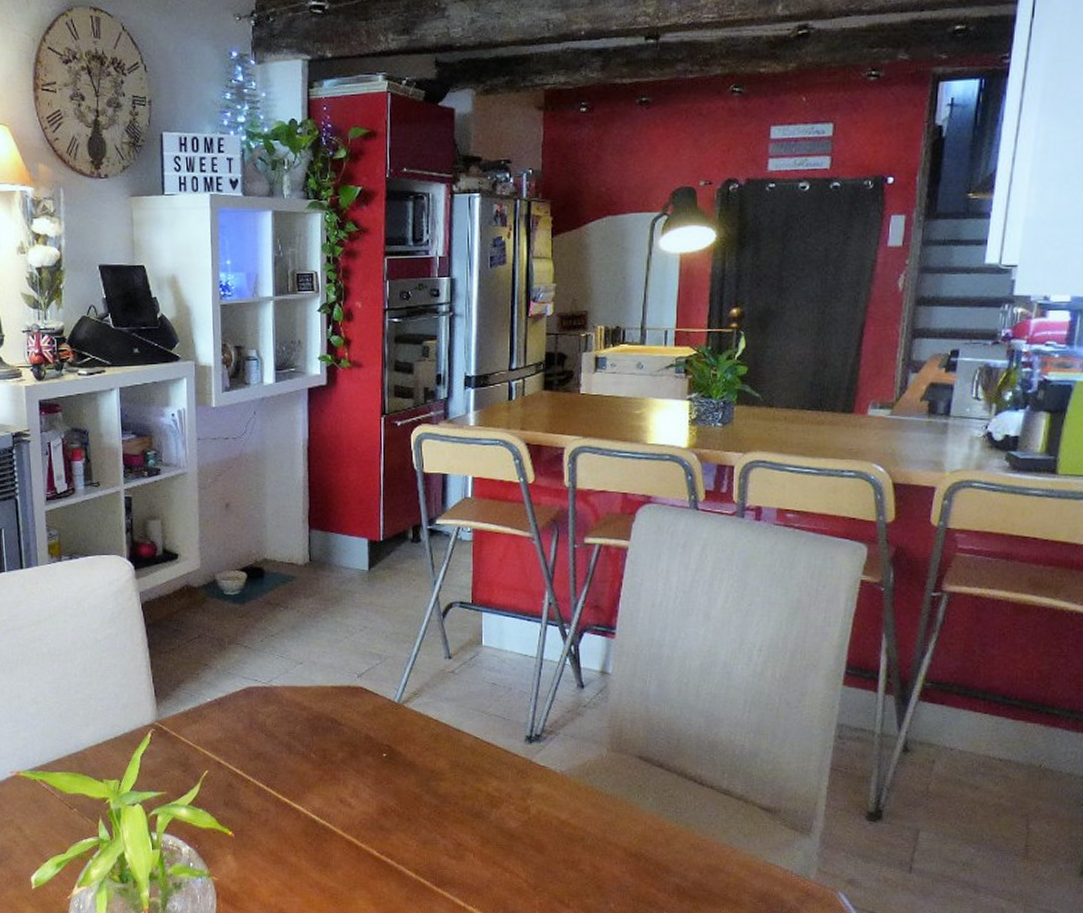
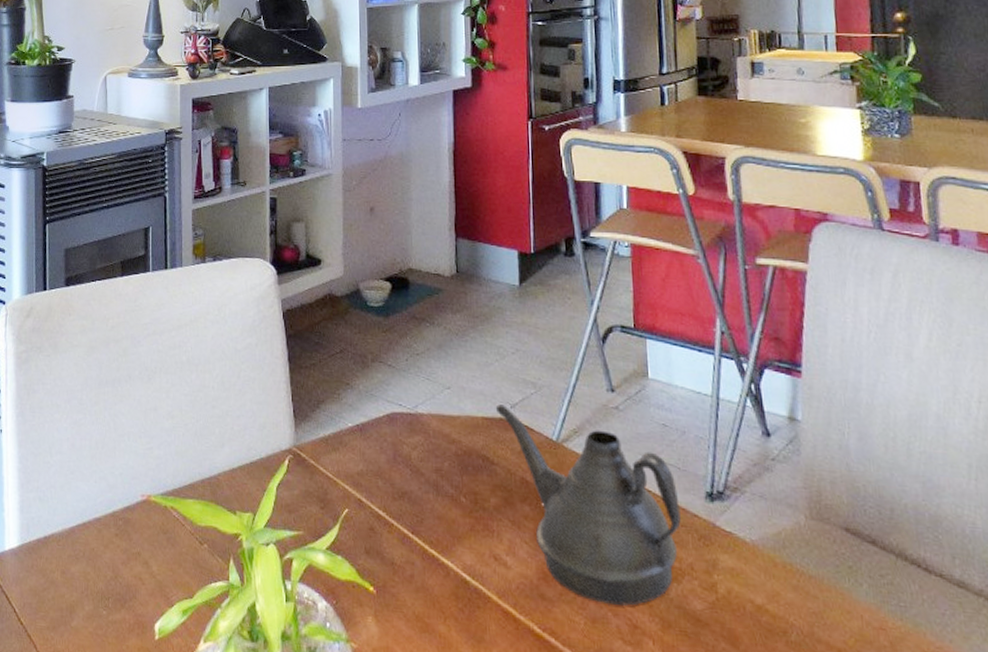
teapot: none [343,675,503,829] -> present [495,404,681,606]

